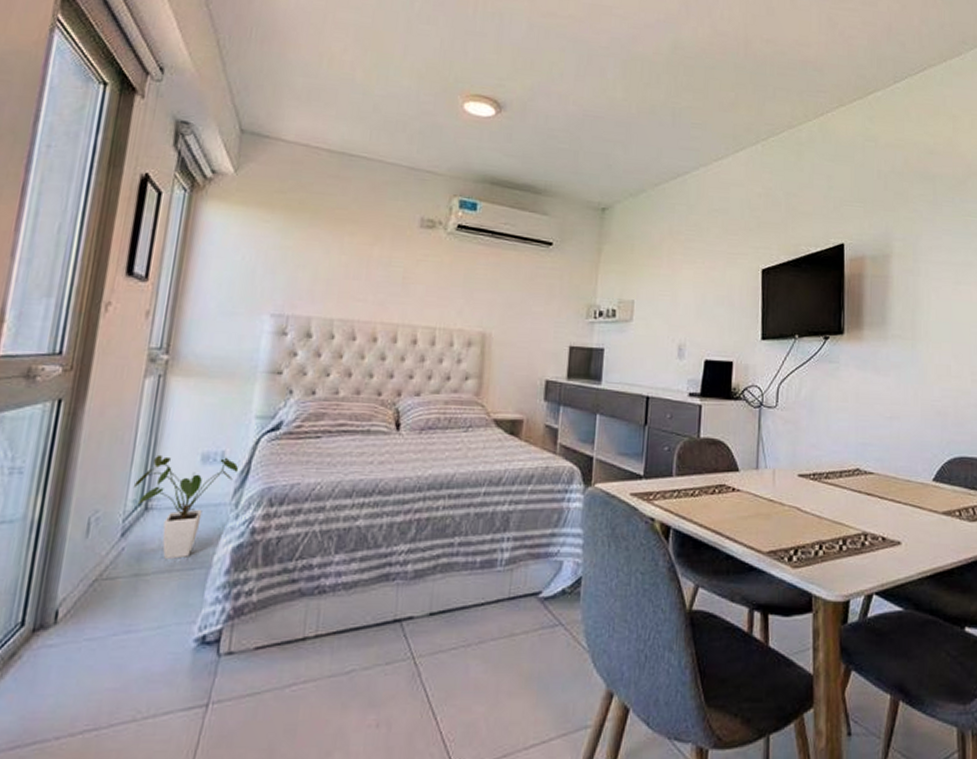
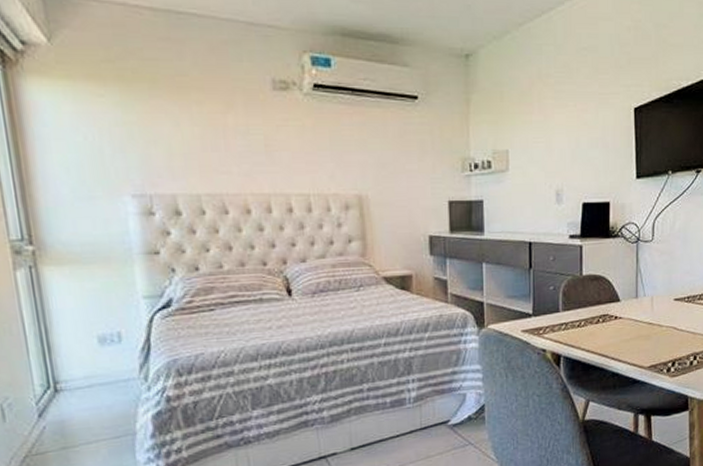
house plant: present [134,454,239,560] -> none [37,337,139,433]

